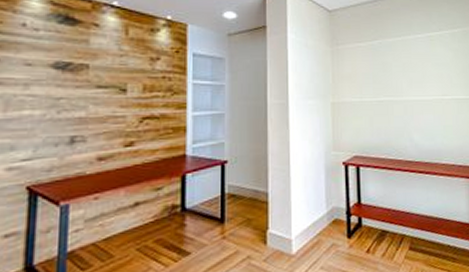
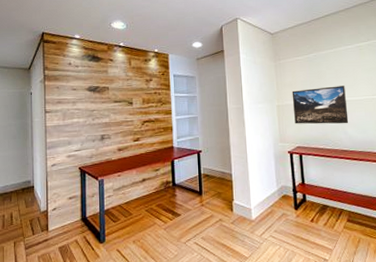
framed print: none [350,82,415,129] -> present [292,86,349,124]

